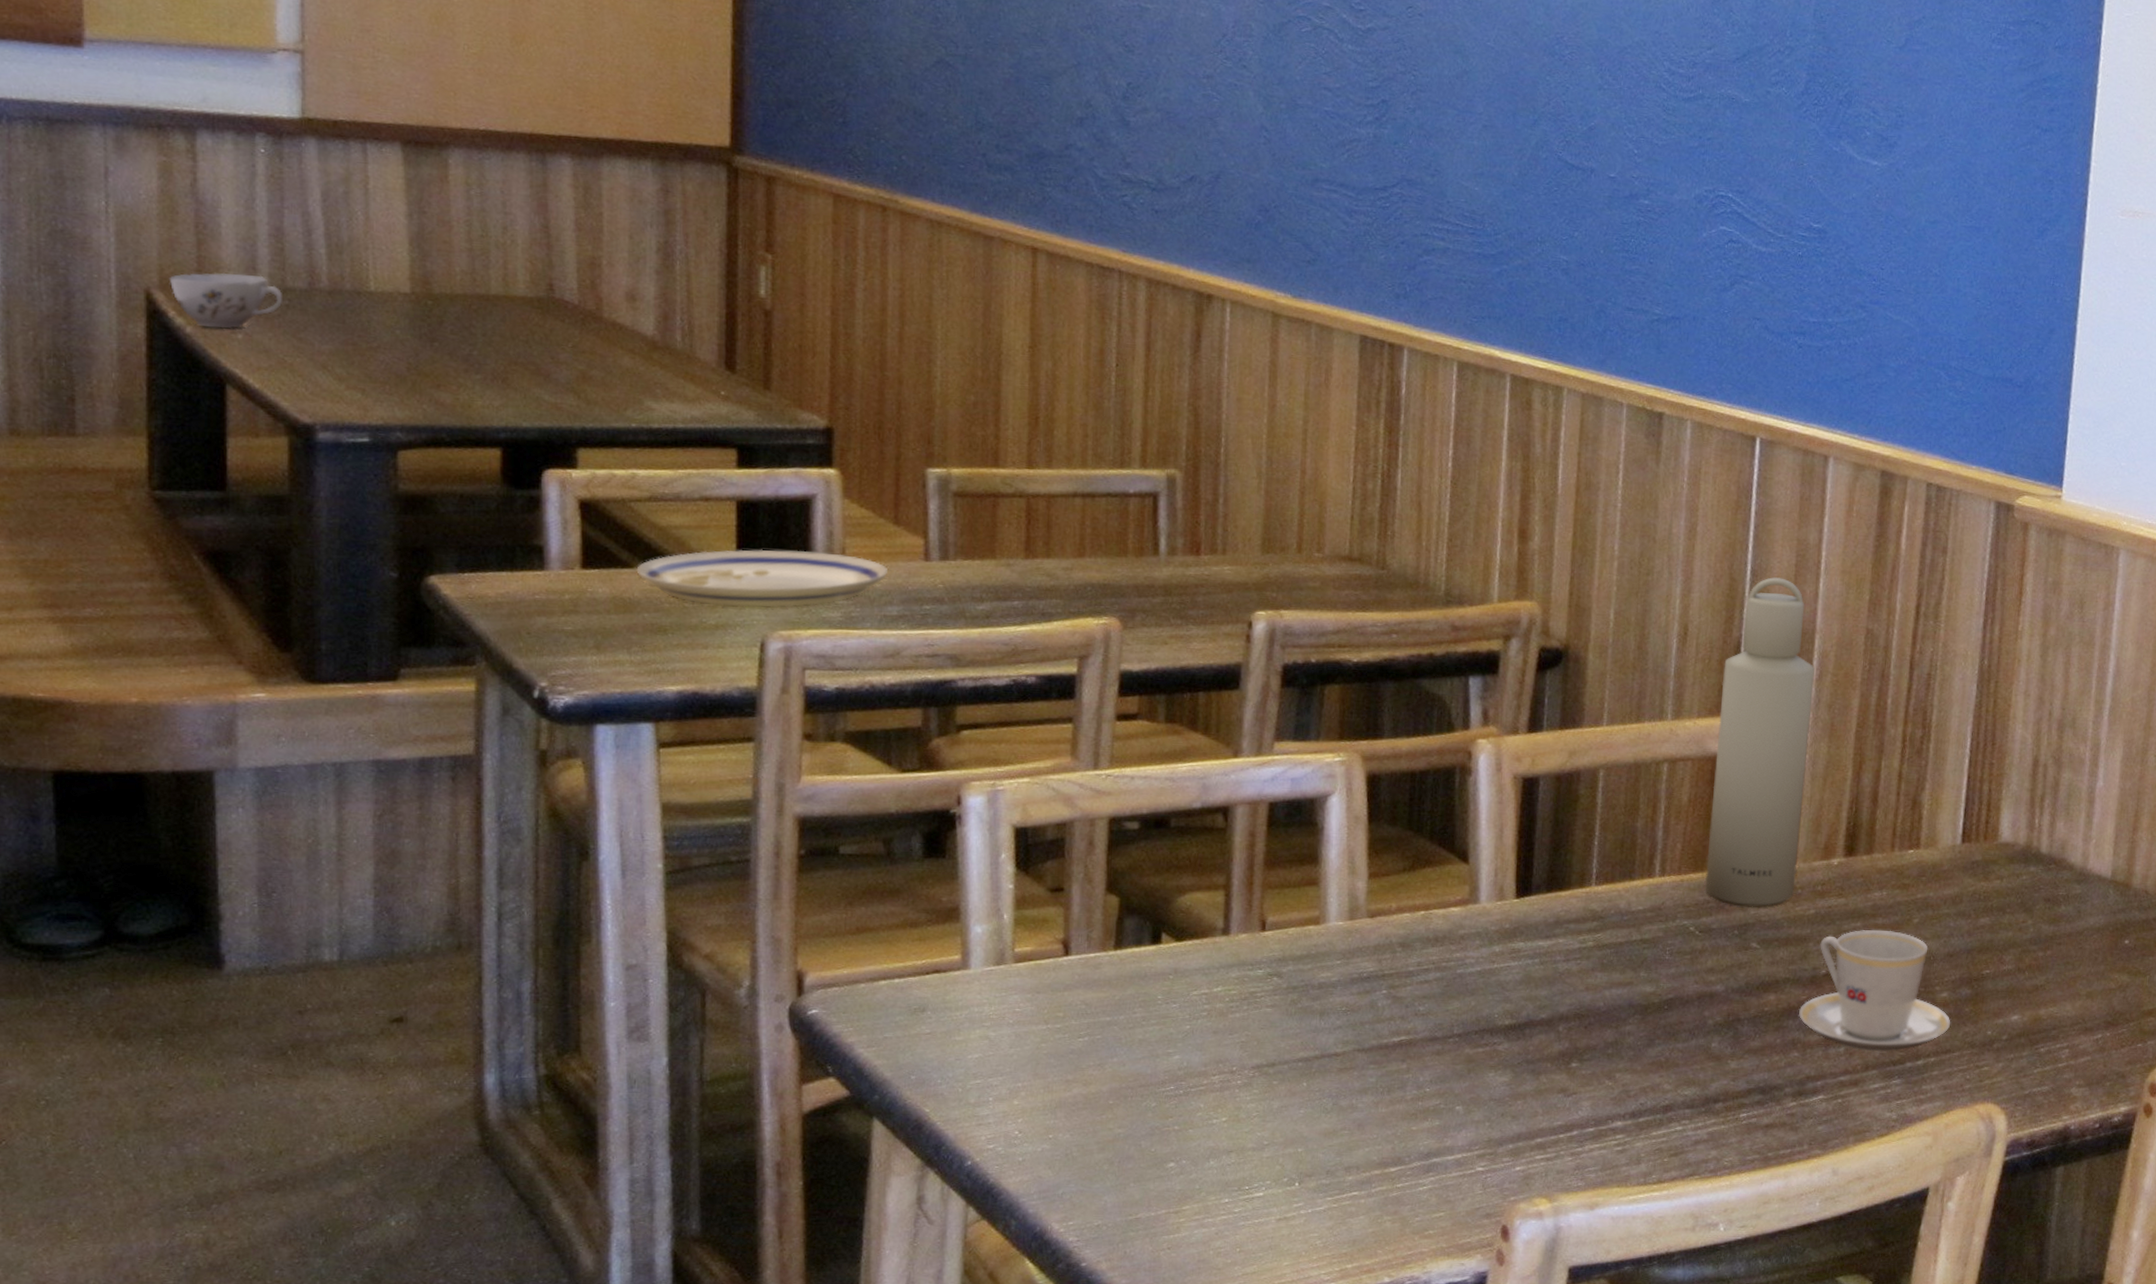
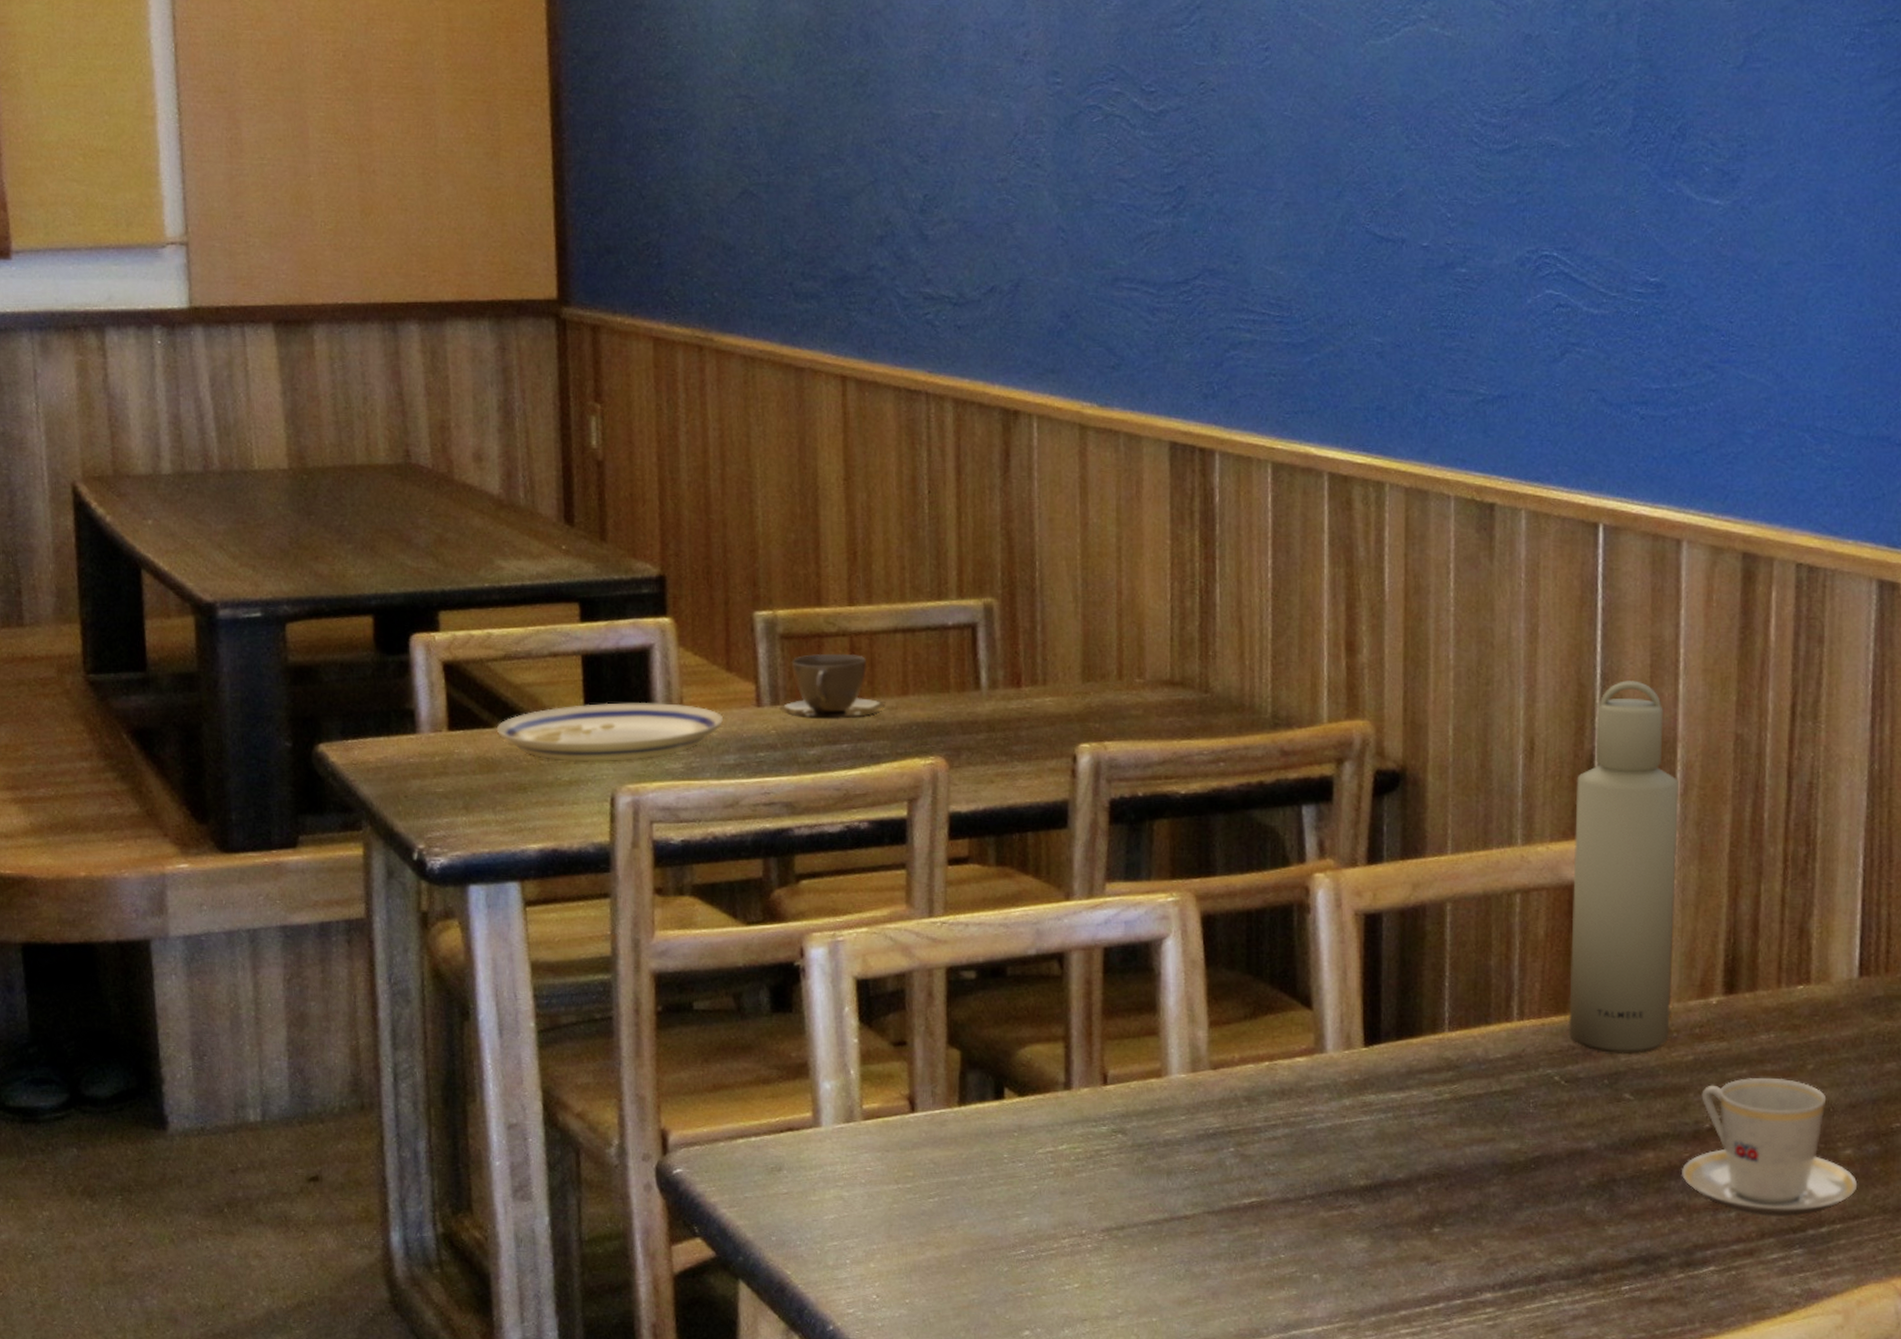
teacup: present [169,272,282,328] -> none [90,462,183,516]
teacup: none [949,512,1059,578] -> present [779,653,884,720]

